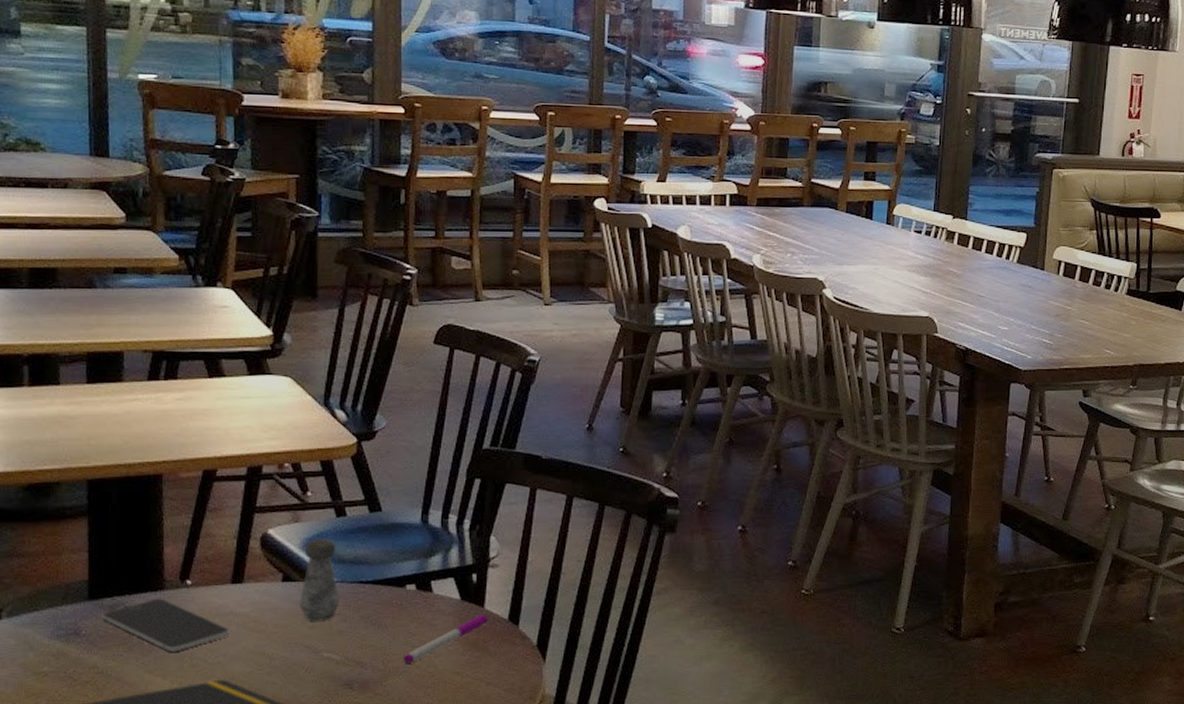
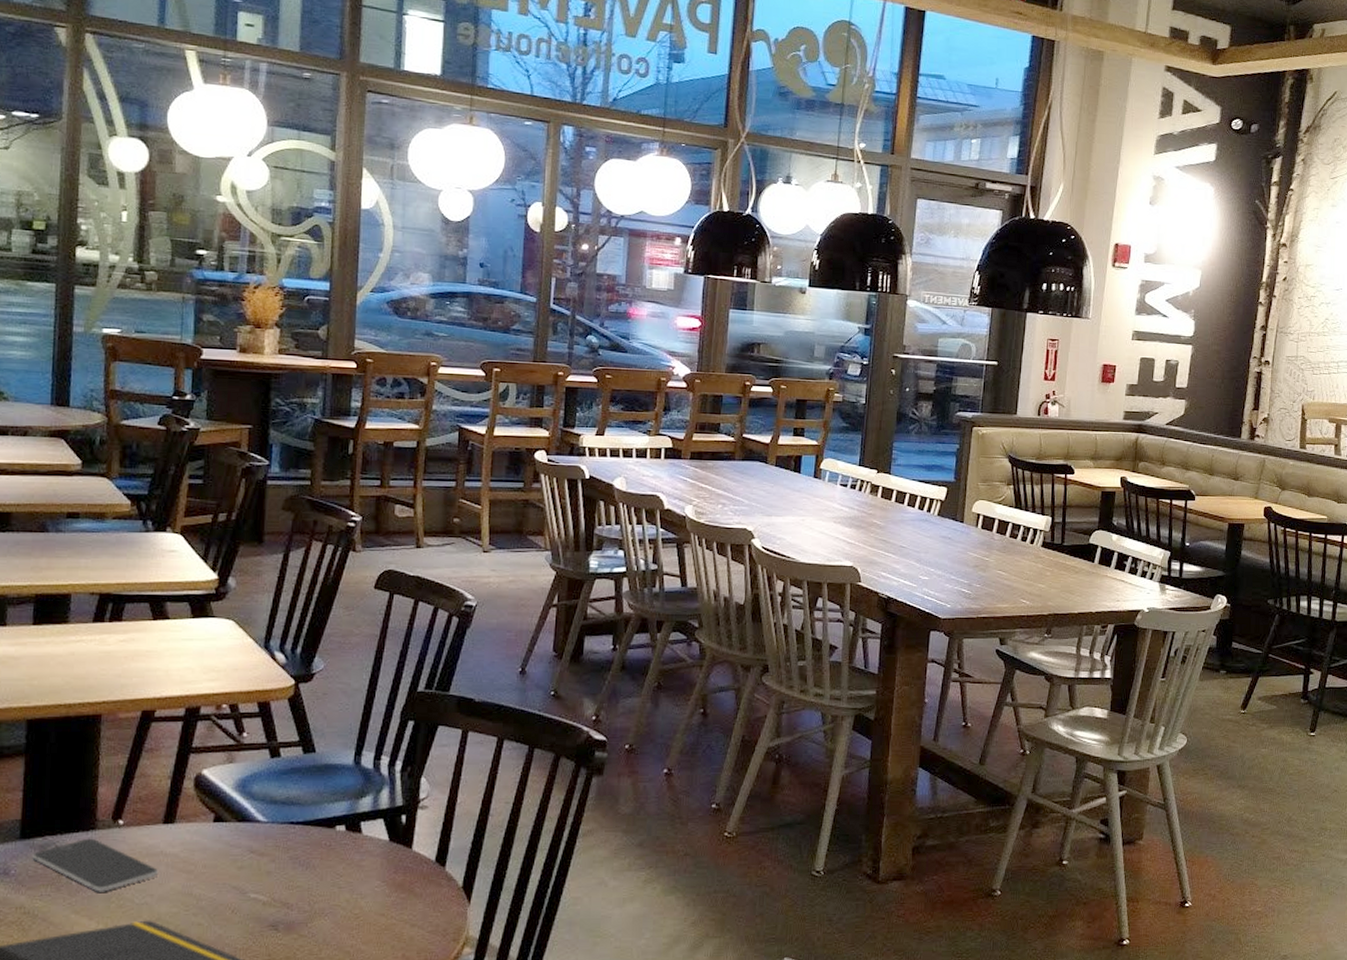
salt shaker: present [299,539,340,622] -> none [229,779,270,862]
pen: present [404,614,488,663] -> none [330,855,415,905]

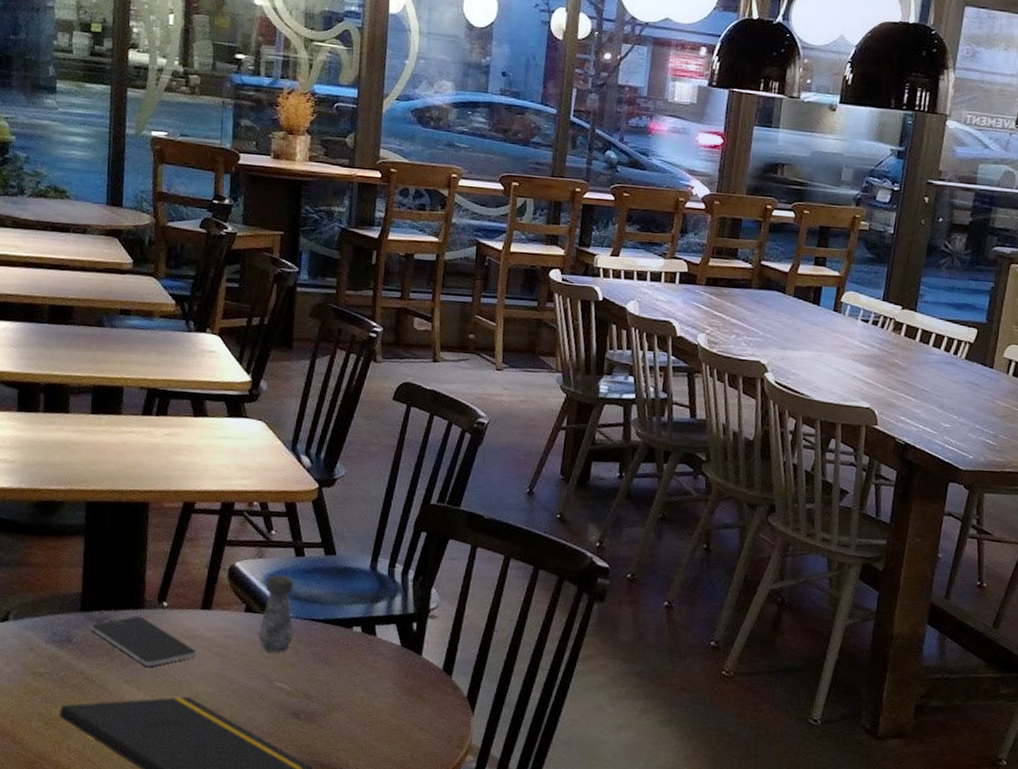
salt shaker: none [229,779,270,862] -> present [258,575,294,653]

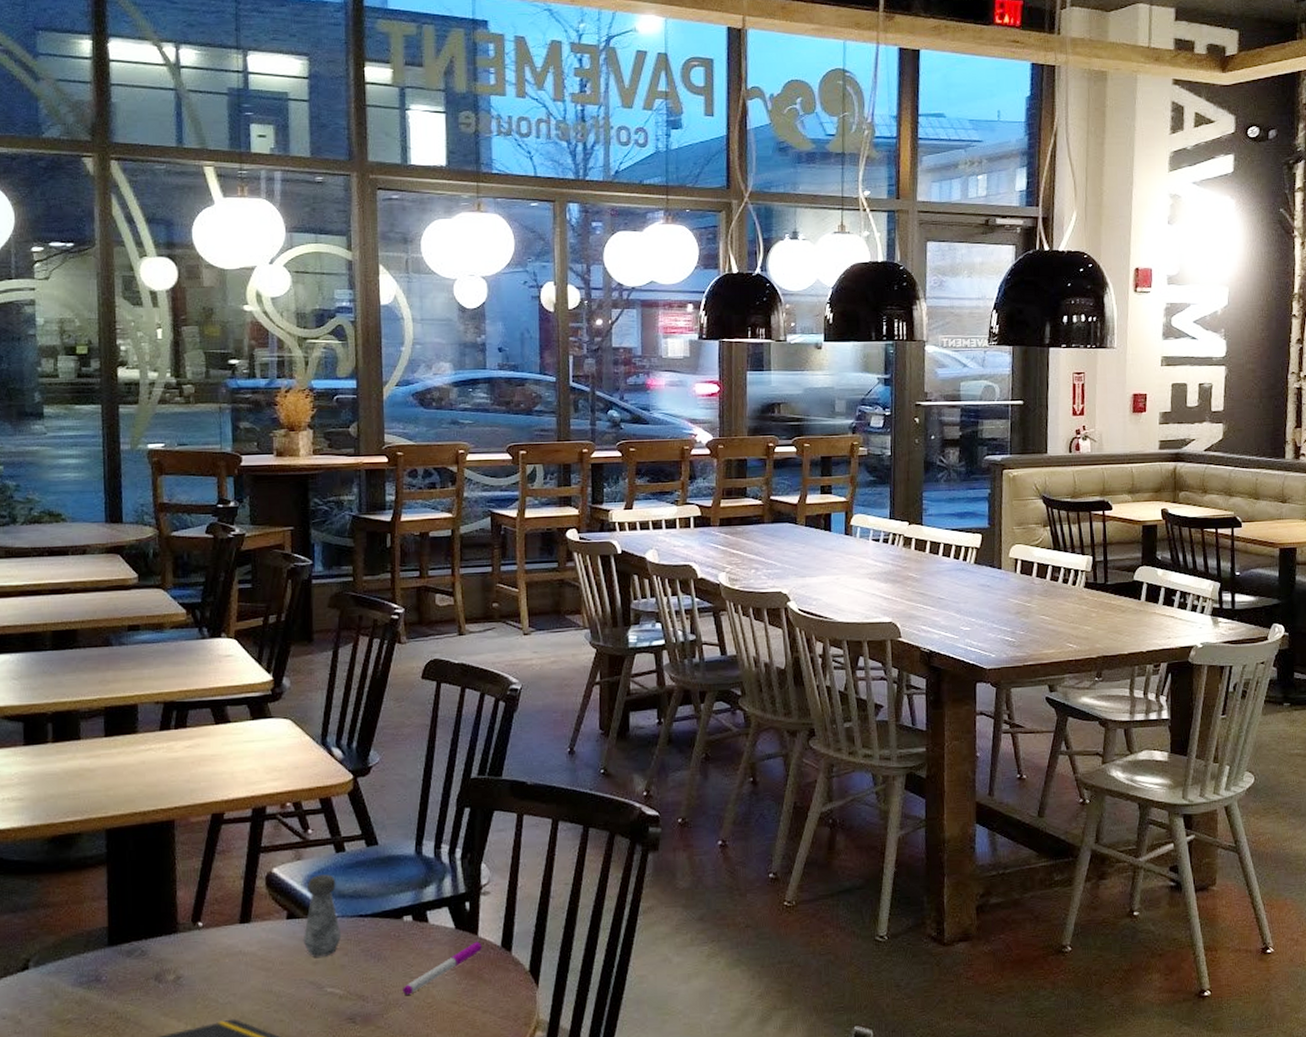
smartphone: present [91,616,197,667] -> none [121,941,239,994]
pen: none [346,661,424,701] -> present [403,941,482,995]

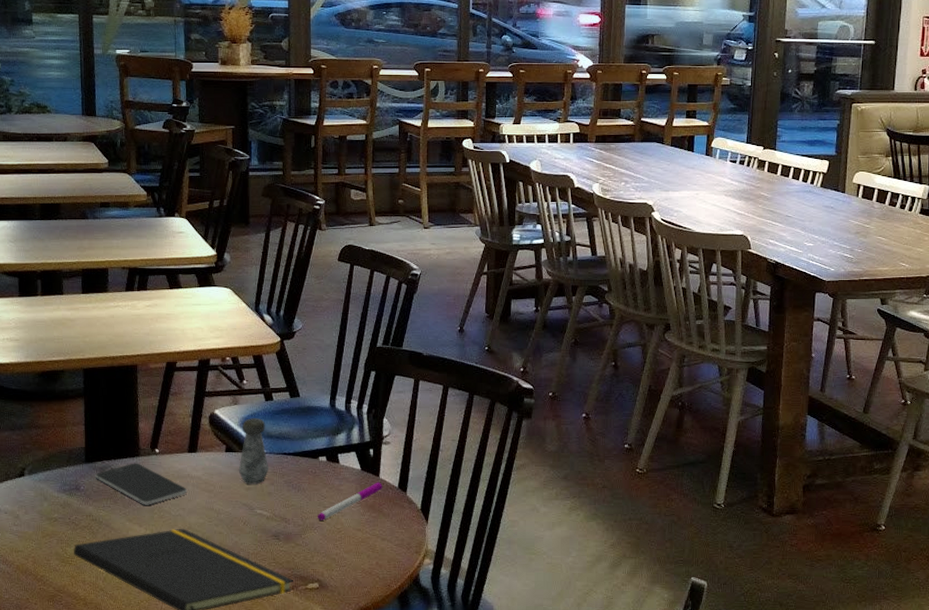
smartphone: none [121,941,239,994] -> present [95,463,188,505]

